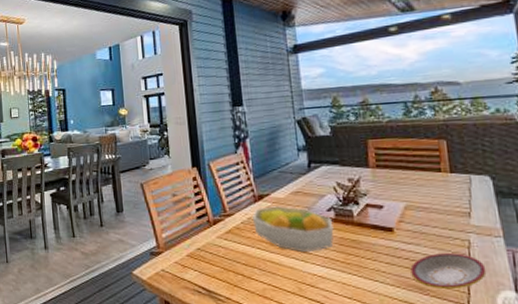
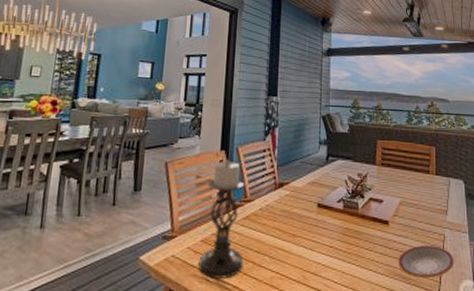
candle holder: none [184,175,233,290] -> present [198,159,245,279]
fruit bowl: present [252,206,334,253] -> none [269,194,341,242]

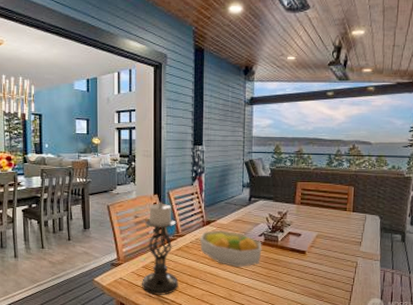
fruit bowl: none [269,194,341,242] -> present [199,230,262,268]
plate: present [398,246,454,279] -> none [313,271,365,297]

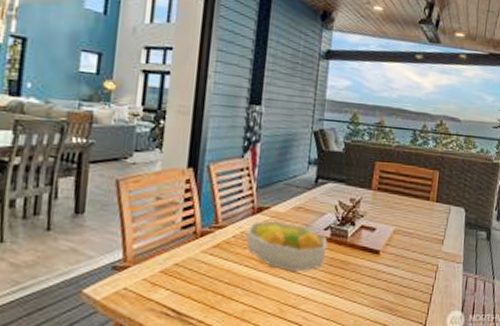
candle holder: present [142,202,178,295] -> none [156,178,217,313]

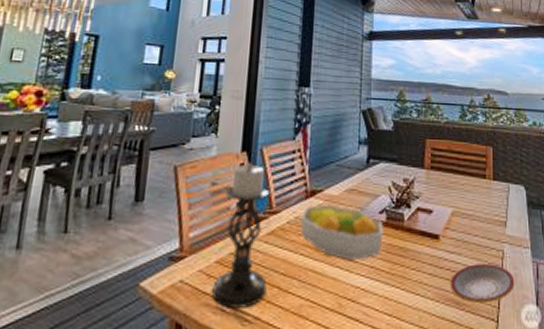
candle holder: none [156,178,217,313] -> present [212,162,270,308]
plate: none [386,276,445,310] -> present [450,264,515,304]

